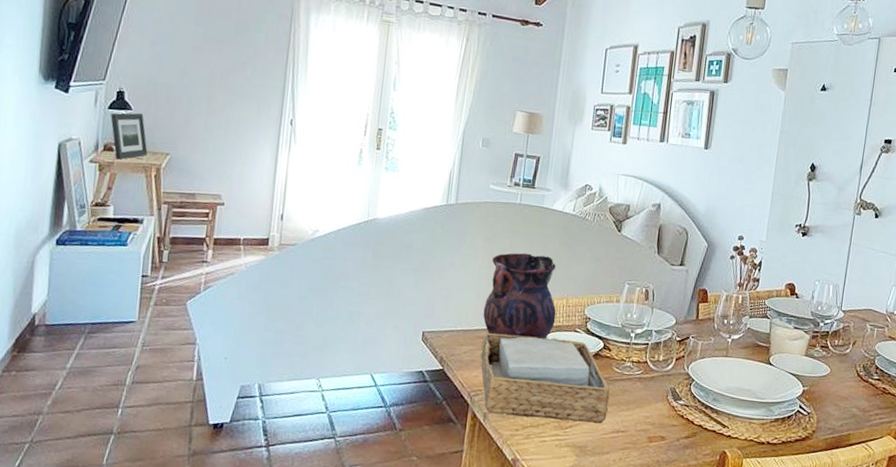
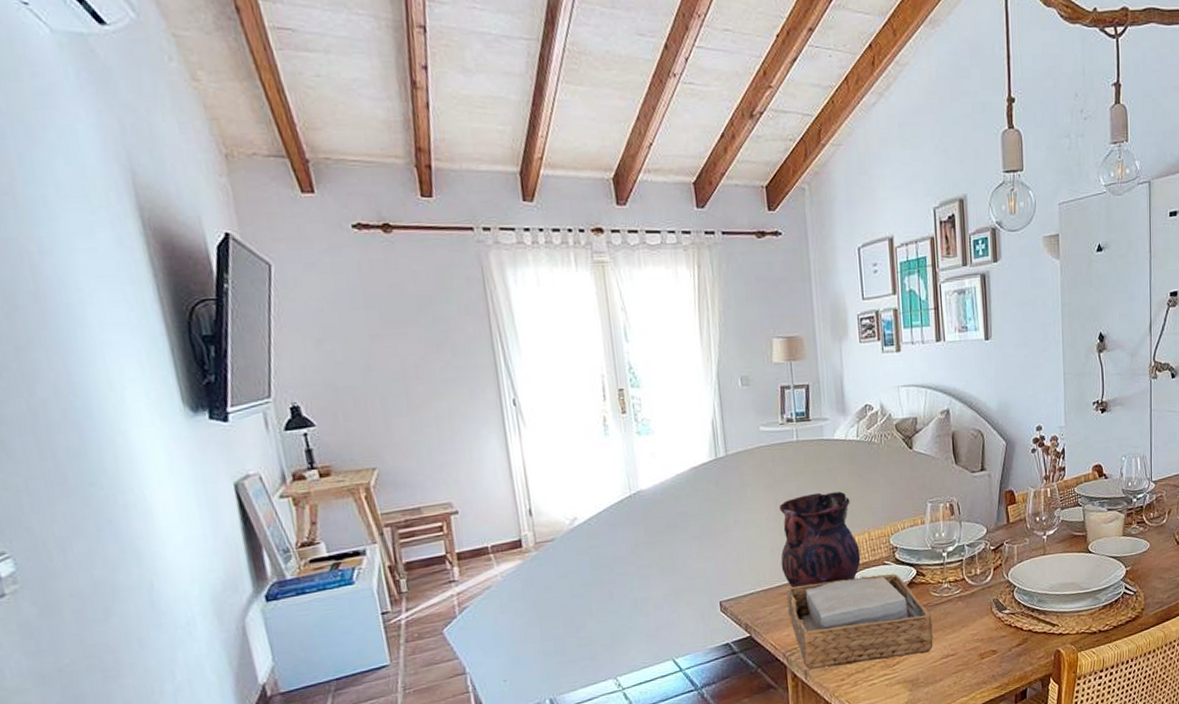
picture frame: present [110,112,148,160] -> none [290,427,349,488]

